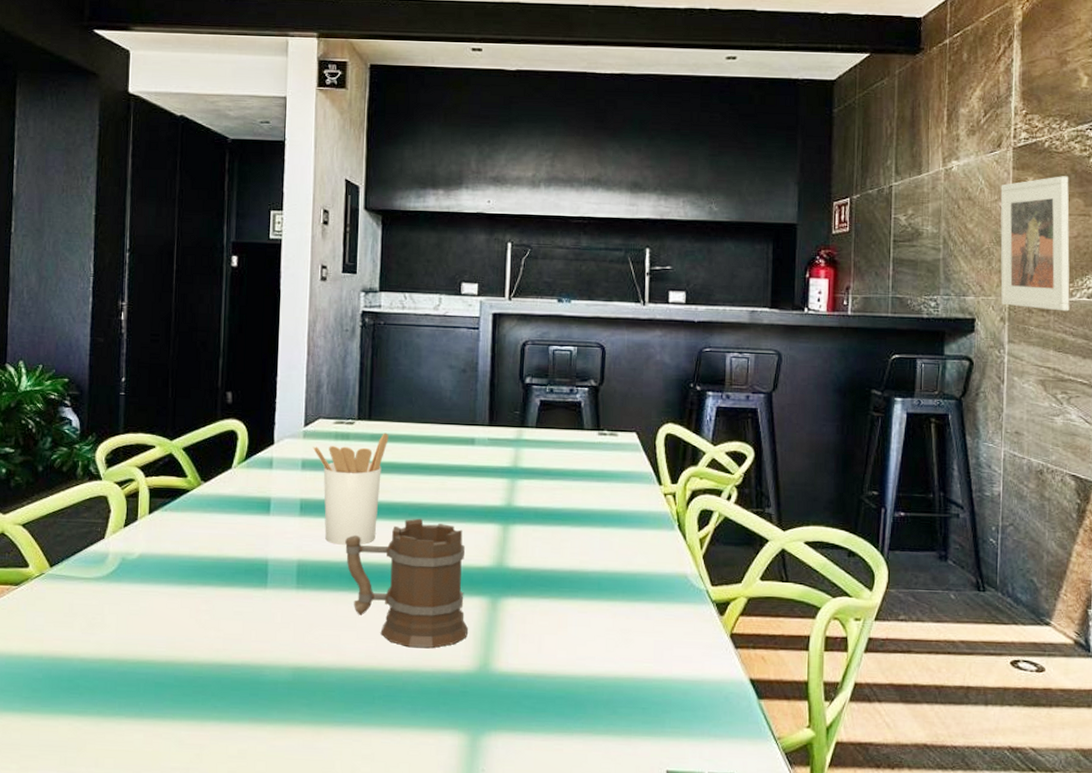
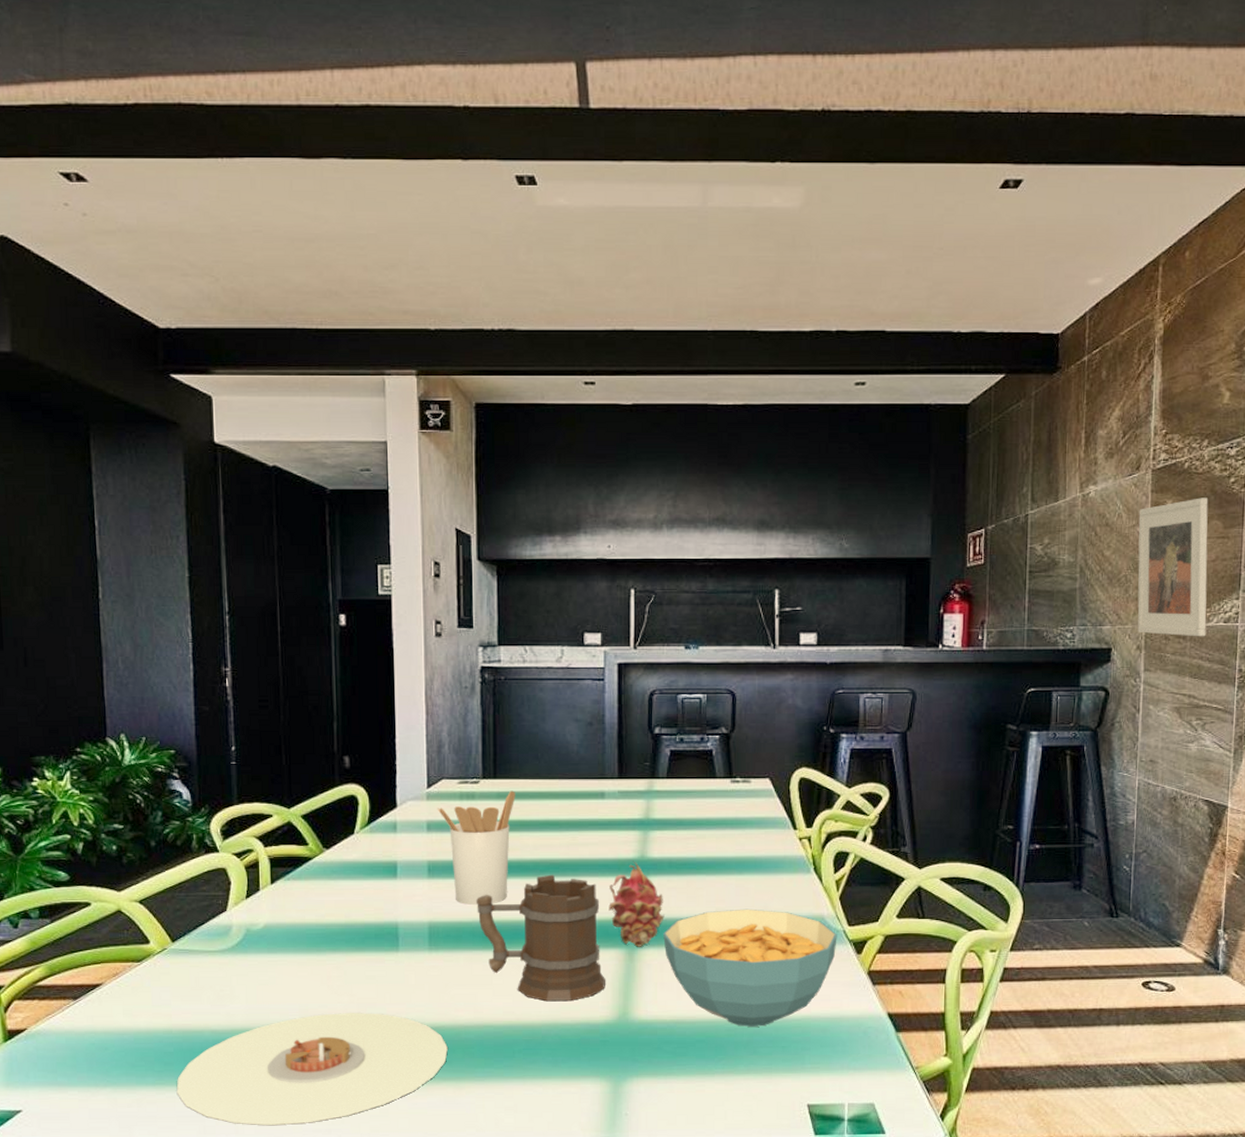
plate: none [41,648,309,761] -> present [176,1013,448,1126]
fruit: none [474,510,529,597] -> present [609,862,664,947]
cereal bowl: none [527,562,700,686] -> present [663,908,837,1027]

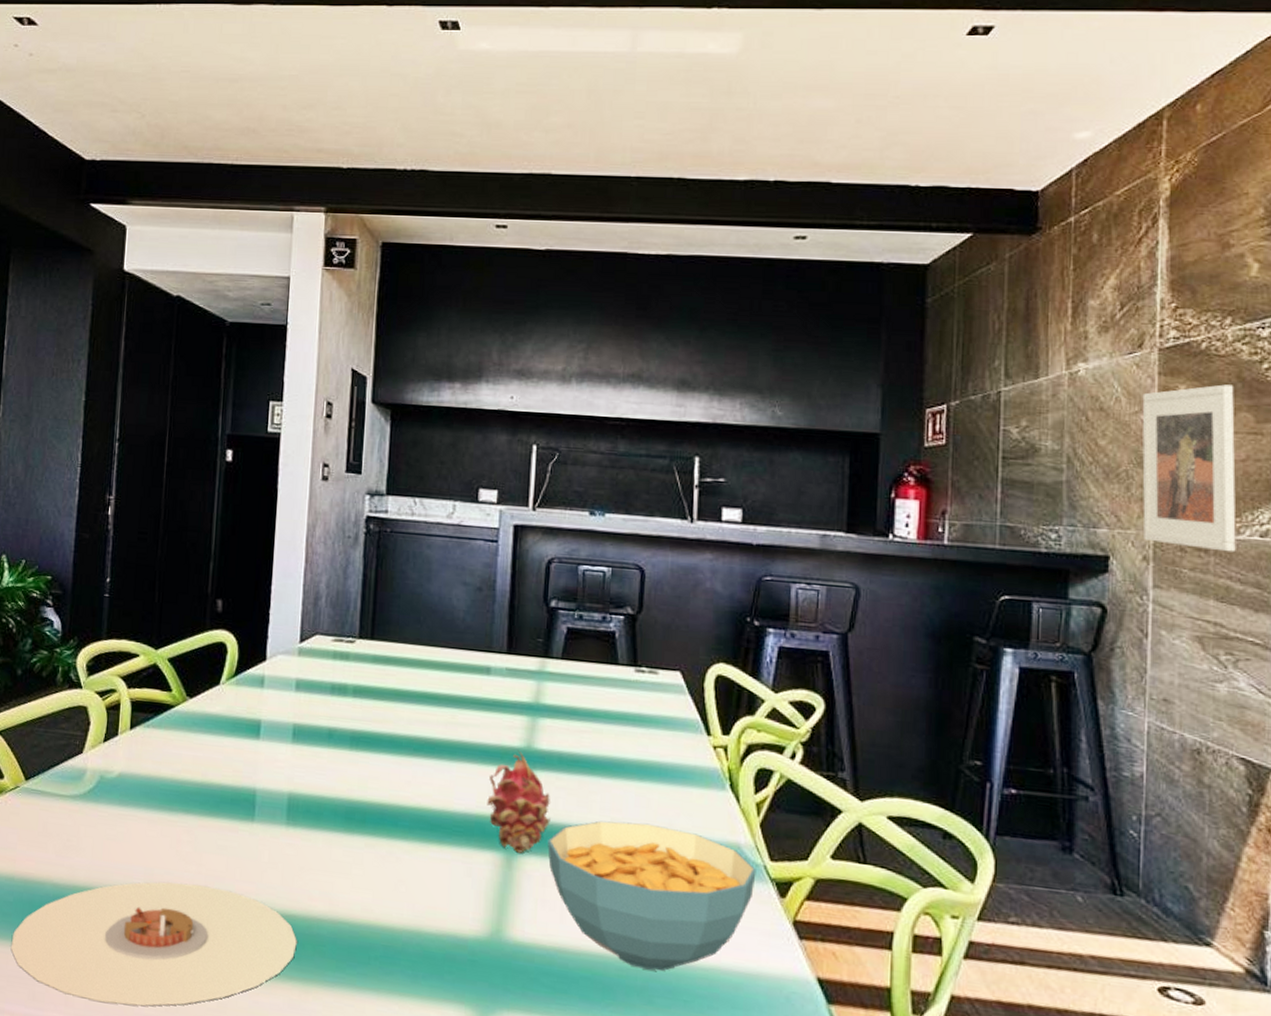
utensil holder: present [437,790,516,906] -> none [308,654,393,781]
mug: present [477,874,605,1001] -> none [341,755,478,906]

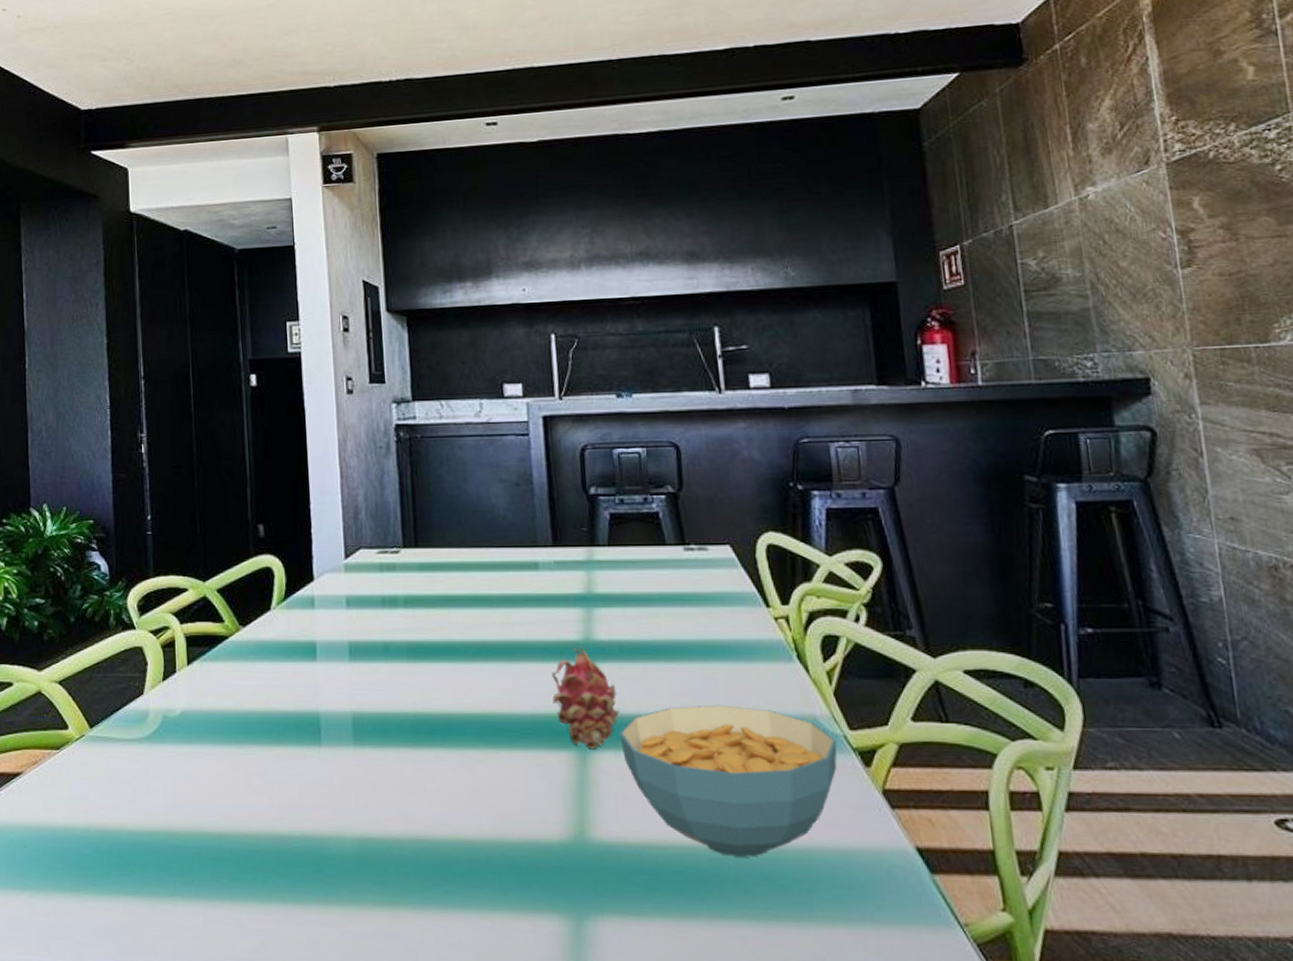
plate: present [10,882,297,1007] -> none [93,816,379,949]
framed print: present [1142,384,1236,553] -> none [1157,190,1280,360]

